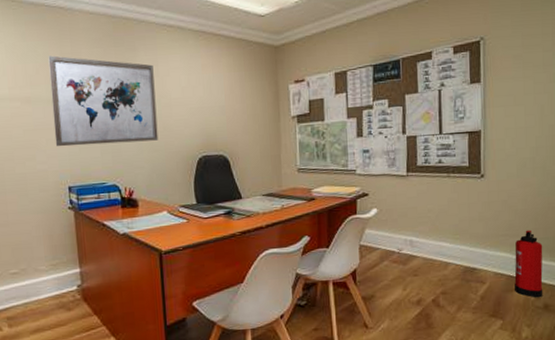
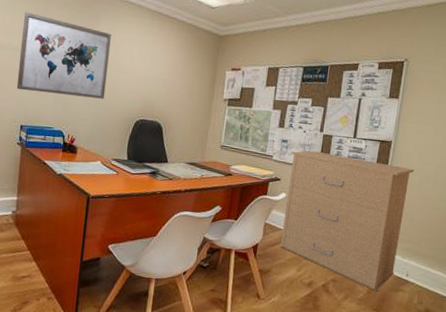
filing cabinet: none [376,156,510,296] -> present [280,151,415,291]
fire extinguisher: present [514,230,543,298] -> none [400,238,433,302]

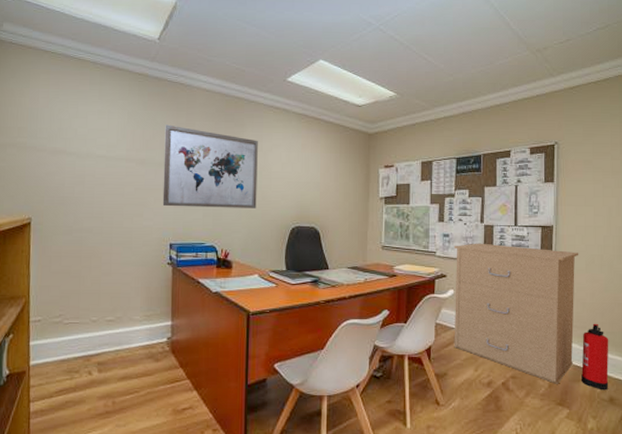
fire extinguisher: none [400,238,433,302] -> present [581,323,609,391]

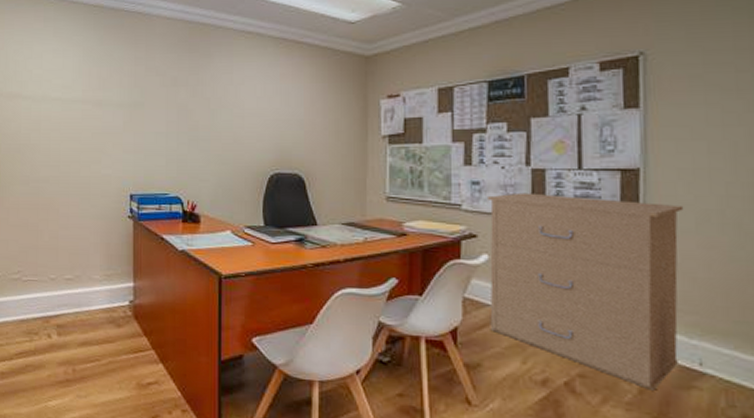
wall art: present [162,124,258,208] -> none [121,60,227,153]
fire extinguisher: present [581,323,609,391] -> none [693,307,741,406]

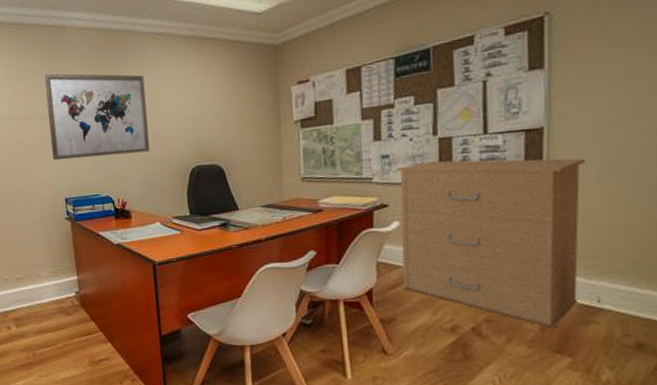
wall art: none [121,60,227,153] -> present [43,73,150,160]

